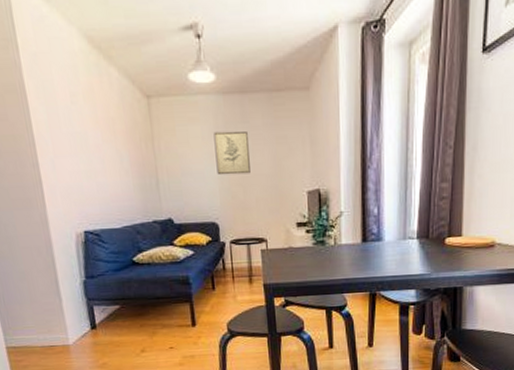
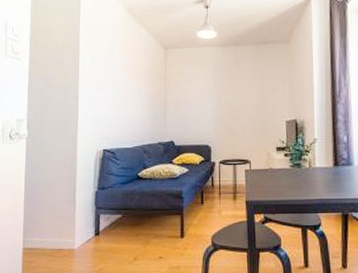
wall art: present [213,131,251,175] -> none [212,73,240,107]

